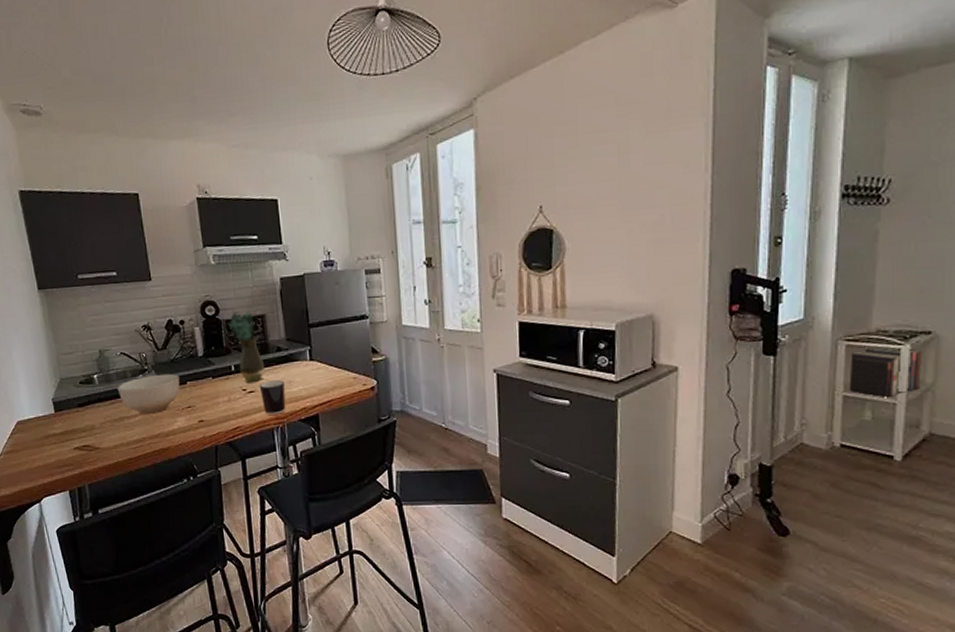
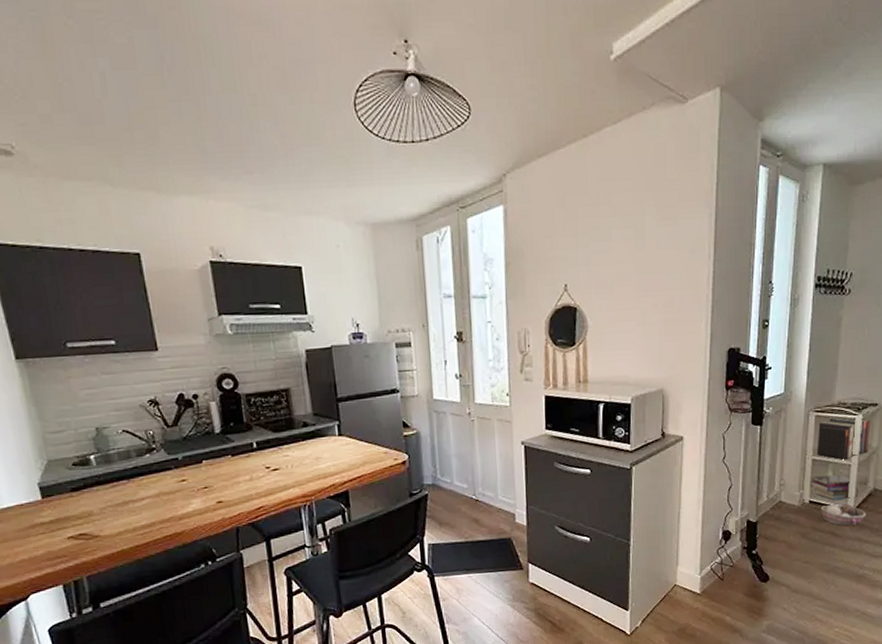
bowl: present [117,373,180,414] -> none [119,452,195,497]
vase: present [228,311,265,382] -> none [248,384,290,460]
mug: present [259,380,286,416] -> none [284,457,314,494]
books: none [842,415,907,445] -> present [811,475,858,500]
decorative basket: none [856,450,919,477] -> present [820,504,866,526]

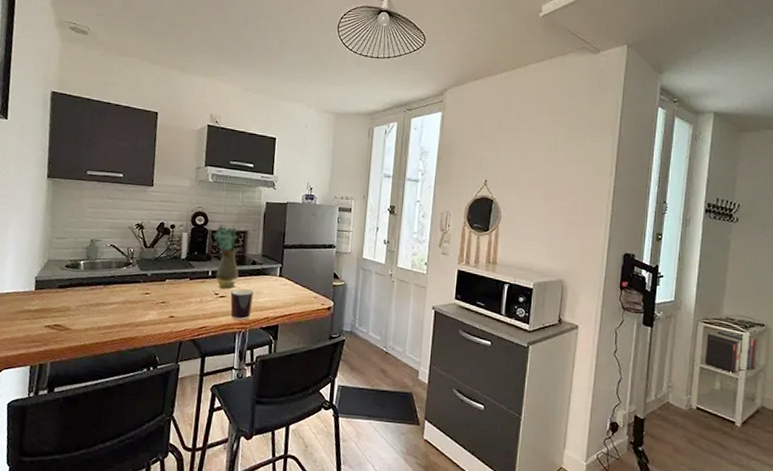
vase: none [248,384,290,460] -> present [213,224,239,289]
mug: none [284,457,314,494] -> present [230,289,254,321]
books: present [811,475,858,500] -> none [698,383,745,412]
decorative basket: present [820,504,866,526] -> none [708,414,753,440]

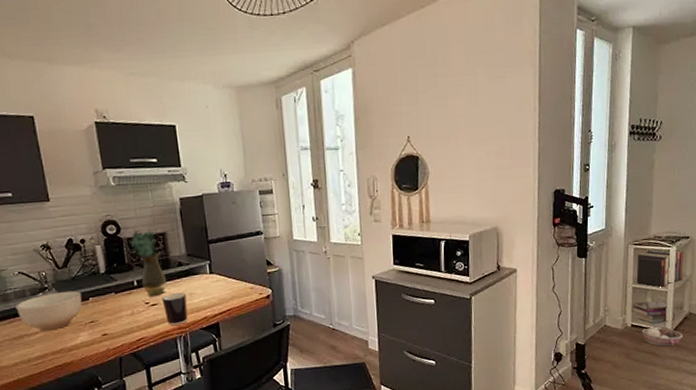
bowl: none [100,268,161,304] -> present [15,290,82,331]
books: none [698,383,745,412] -> present [632,301,675,324]
decorative basket: none [708,414,753,440] -> present [642,327,683,347]

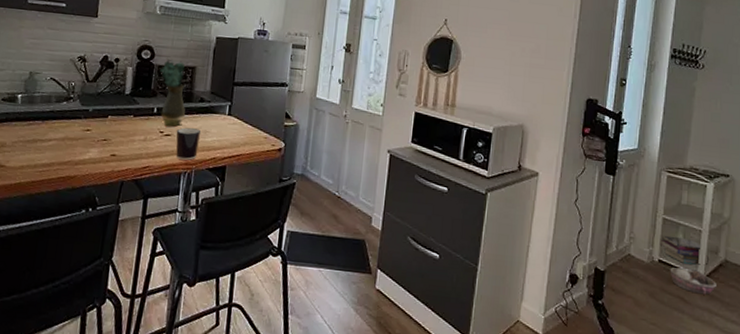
bowl: present [15,290,82,331] -> none [38,103,103,141]
books: present [636,248,684,287] -> none [667,181,723,224]

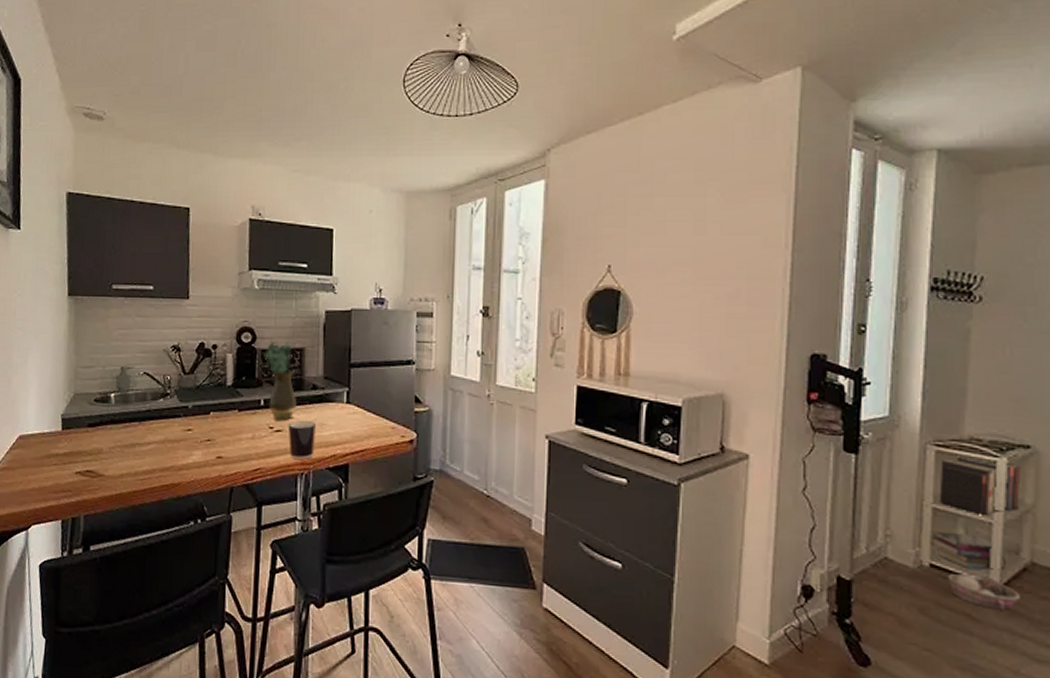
books: none [667,181,723,224] -> present [939,456,1022,515]

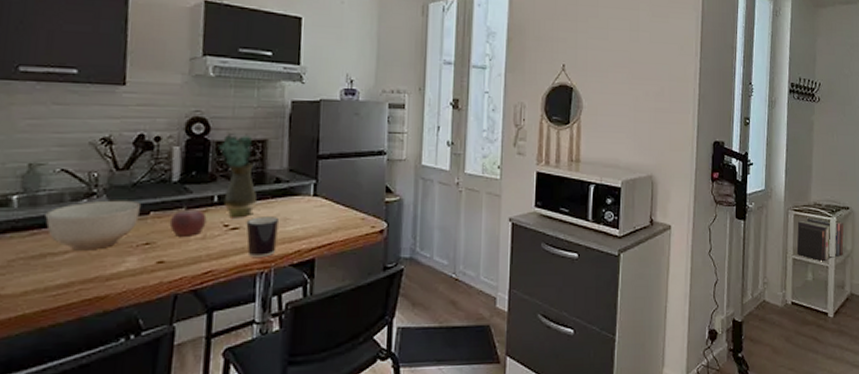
bowl: none [134,400,204,443] -> present [45,200,142,251]
fruit: none [225,407,255,436] -> present [169,205,207,236]
books: present [932,531,1006,571] -> none [792,276,836,302]
decorative basket: present [947,574,1020,610] -> none [802,308,845,332]

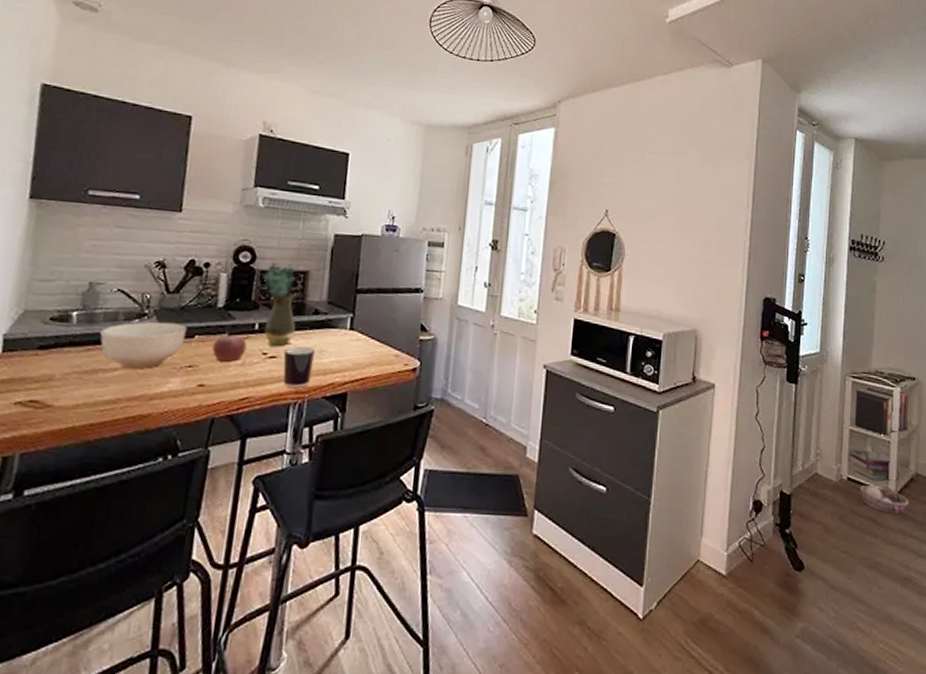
books: none [792,276,836,302] -> present [849,449,899,481]
decorative basket: none [802,308,845,332] -> present [860,485,909,514]

